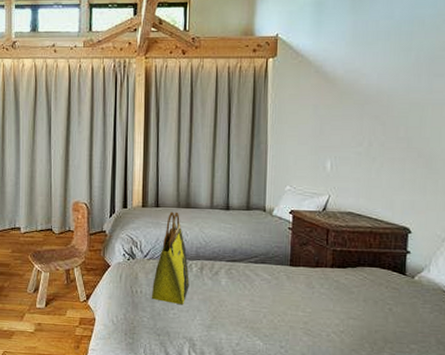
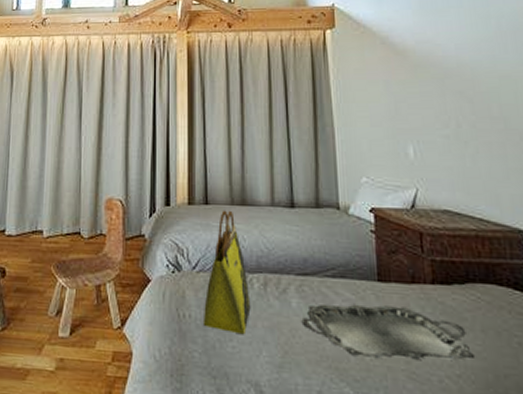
serving tray: none [228,282,355,322] -> present [301,303,474,361]

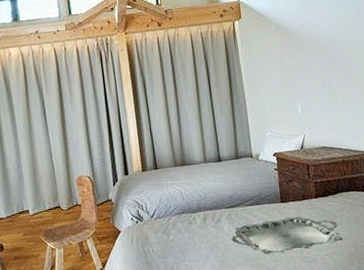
tote bag: present [202,210,251,335] -> none [162,170,196,256]

